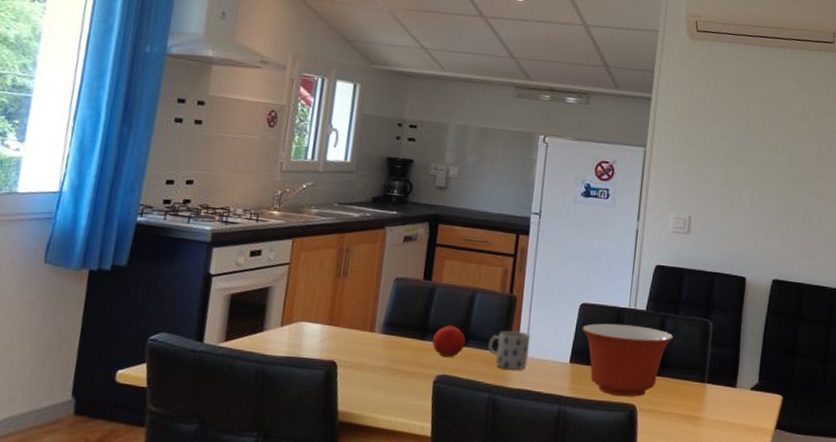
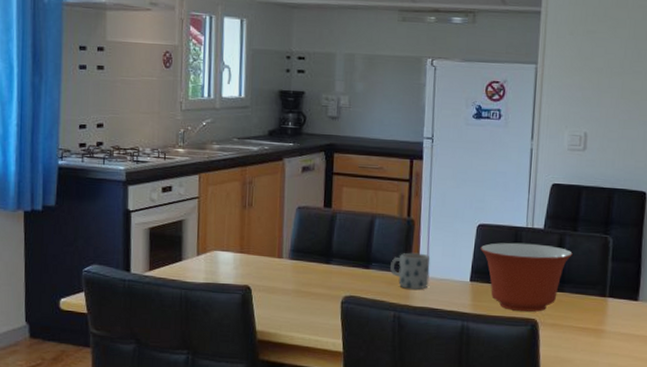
fruit: present [432,323,466,358] -> none [337,248,369,280]

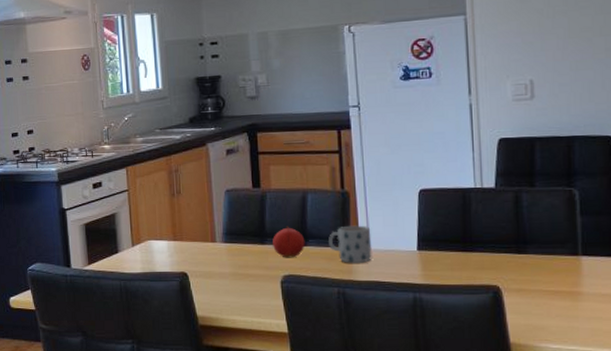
fruit: none [337,248,369,280] -> present [273,226,305,258]
mixing bowl: present [480,242,573,312] -> none [425,204,532,279]

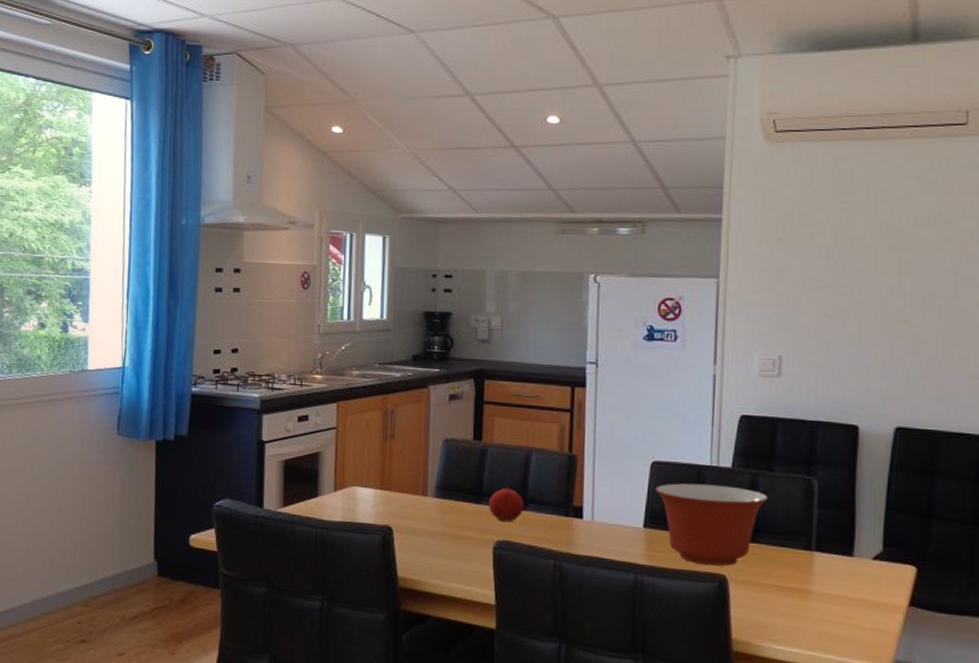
mug: present [329,225,372,263] -> none [549,492,596,535]
mixing bowl: none [425,204,532,279] -> present [655,483,768,566]

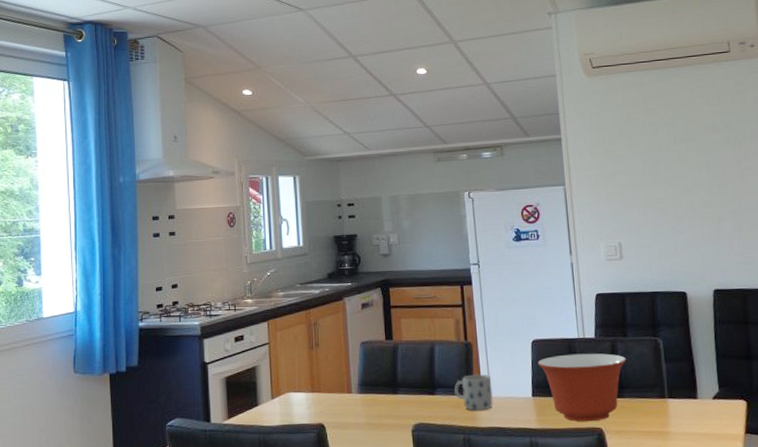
fruit: present [489,486,524,522] -> none [404,376,434,407]
mug: none [549,492,596,535] -> present [454,374,493,411]

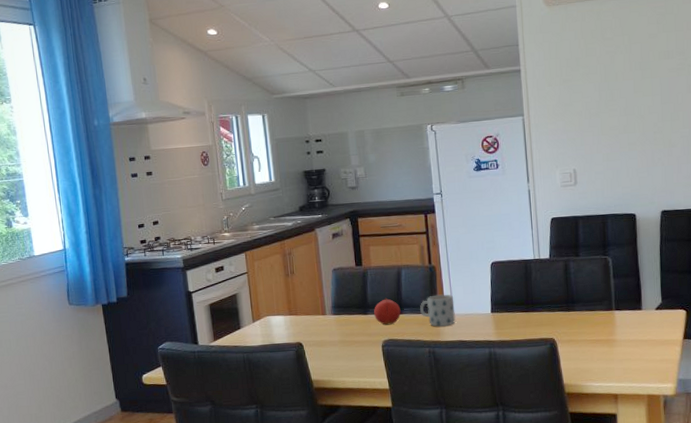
fruit: none [404,376,434,407] -> present [374,297,401,325]
mixing bowl: present [537,353,626,422] -> none [496,272,578,333]

